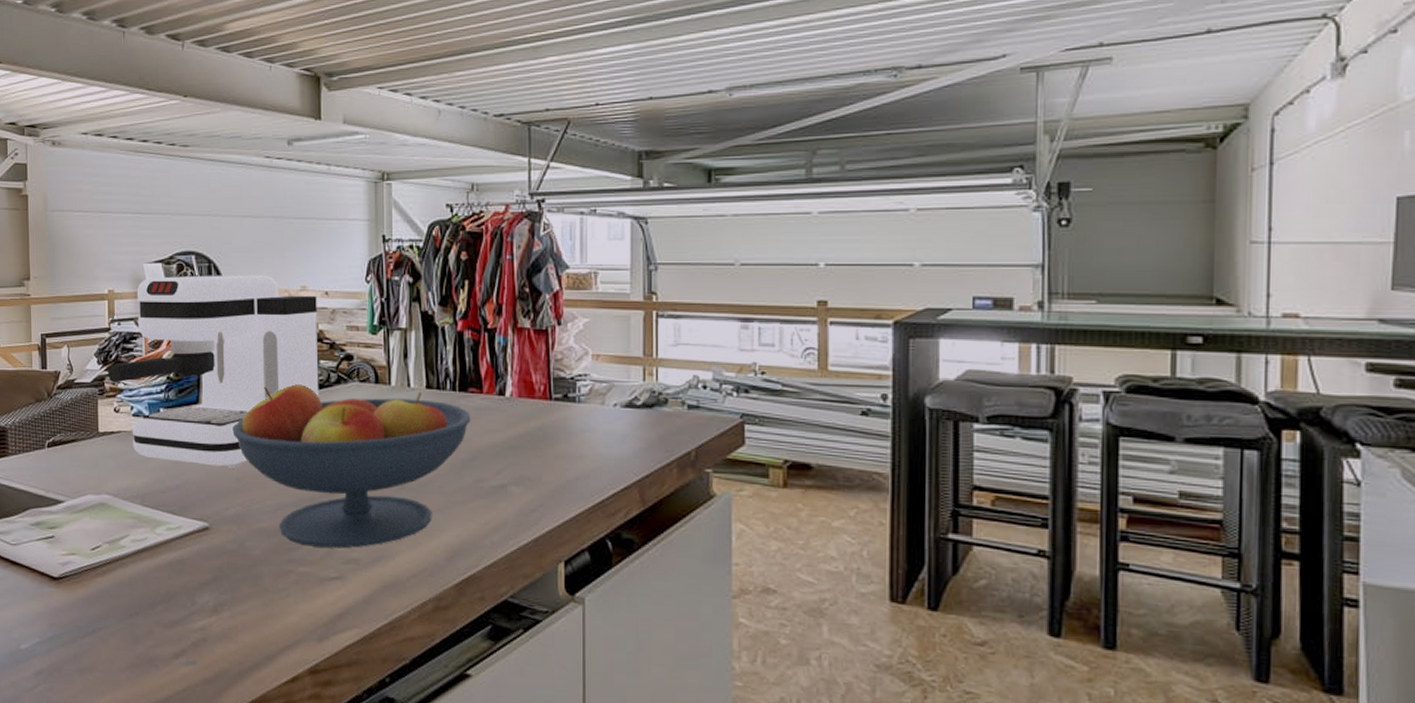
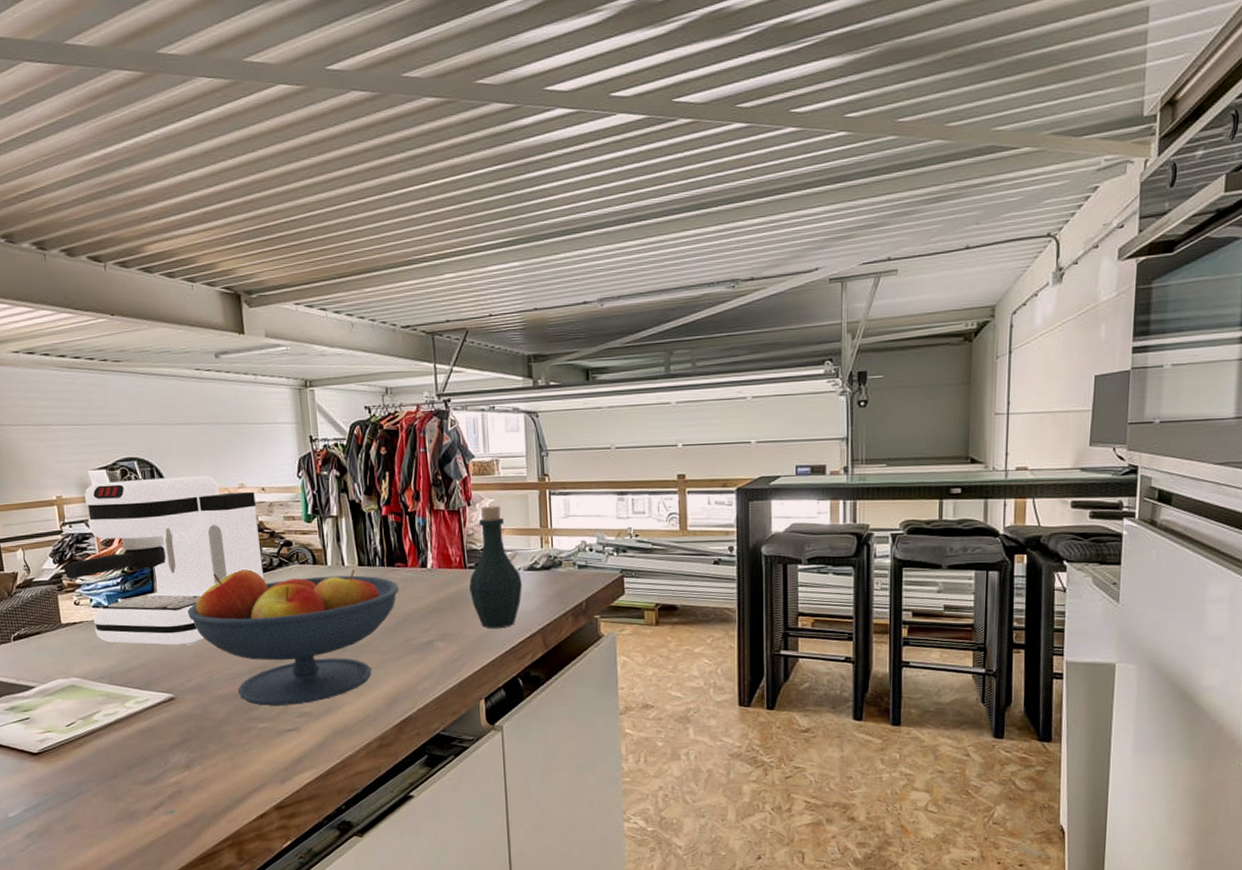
bottle: none [554,327,617,477] -> present [469,506,522,629]

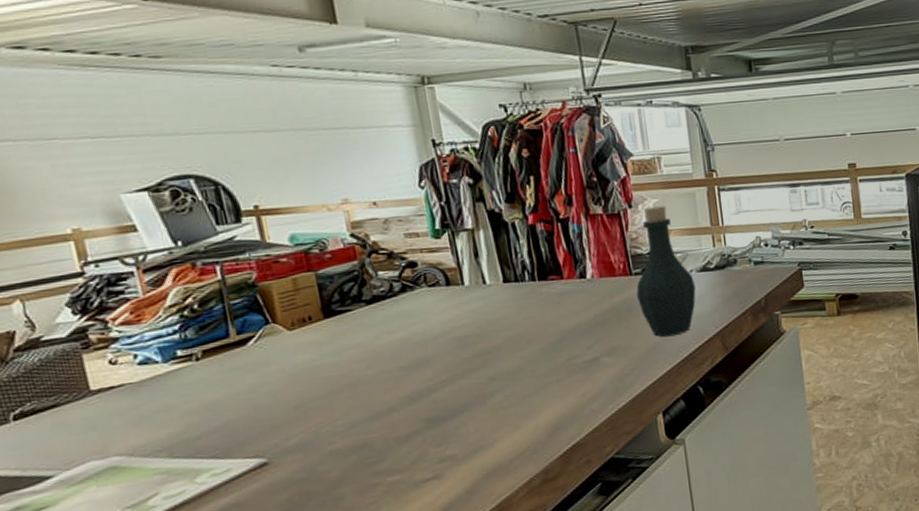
coffee maker: present [64,475,264,646] -> none [90,191,383,407]
fruit bowl: present [187,569,399,706] -> none [279,287,555,456]

